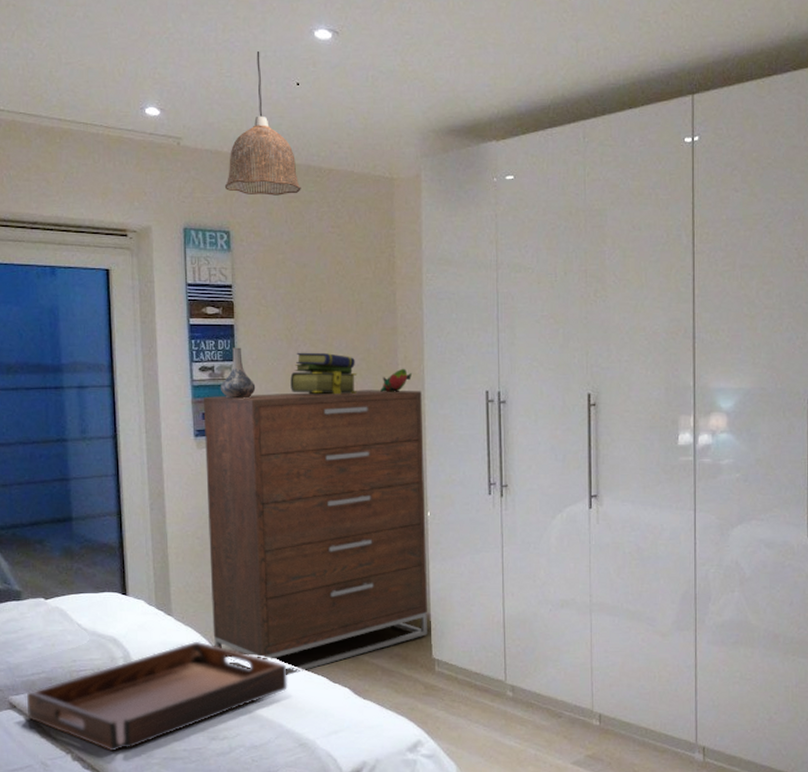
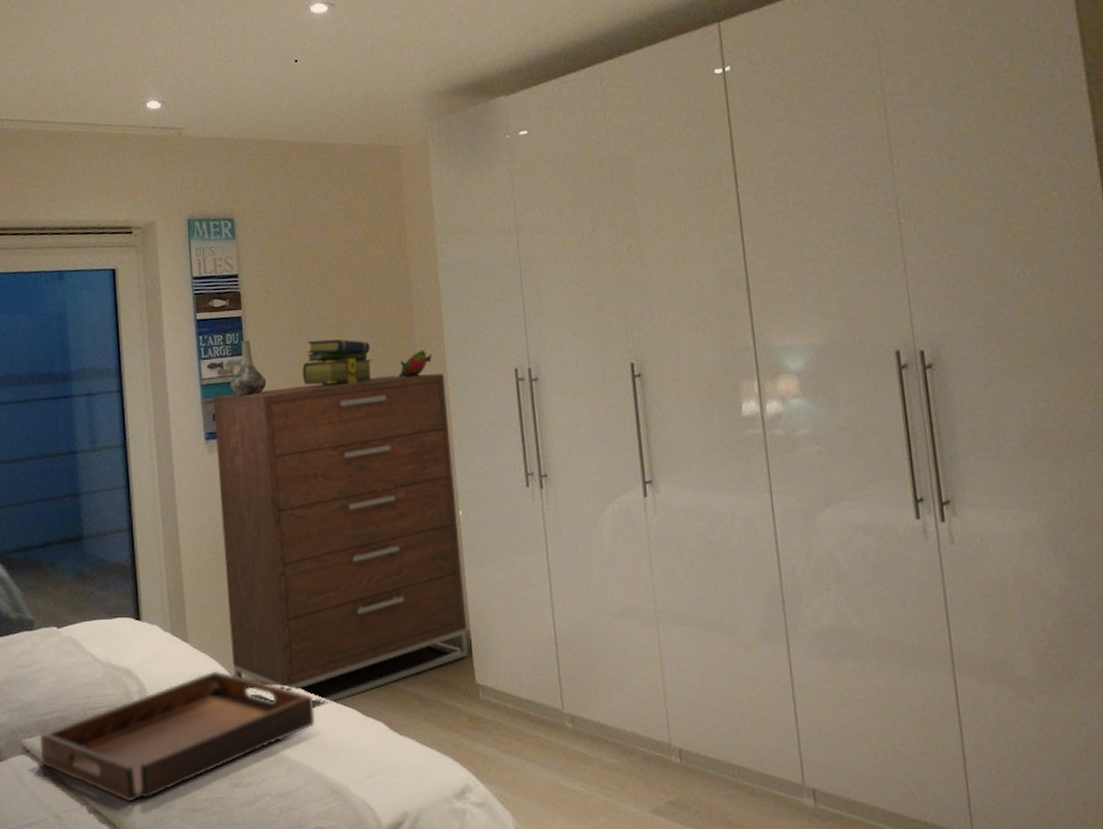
pendant lamp: present [224,52,301,196] -> none [227,33,304,179]

